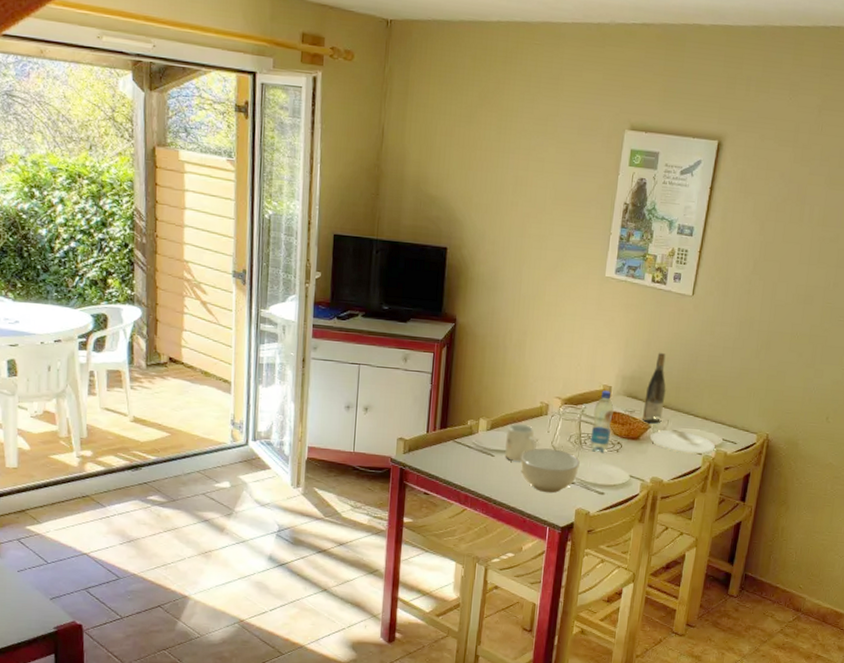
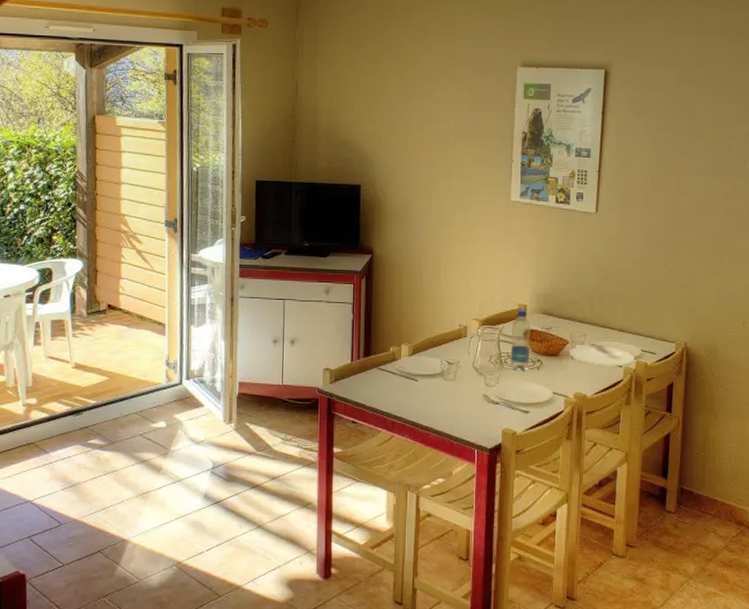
mug: present [505,423,536,462] -> none [428,347,458,385]
bowl: present [520,448,580,493] -> none [444,370,502,415]
wine bottle: present [642,352,666,424] -> none [559,269,580,339]

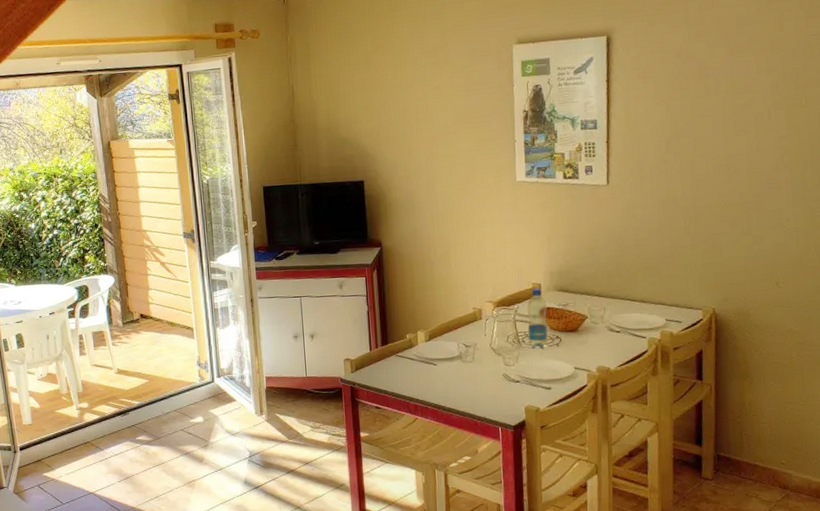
plate: present [568,344,634,367] -> none [588,317,659,339]

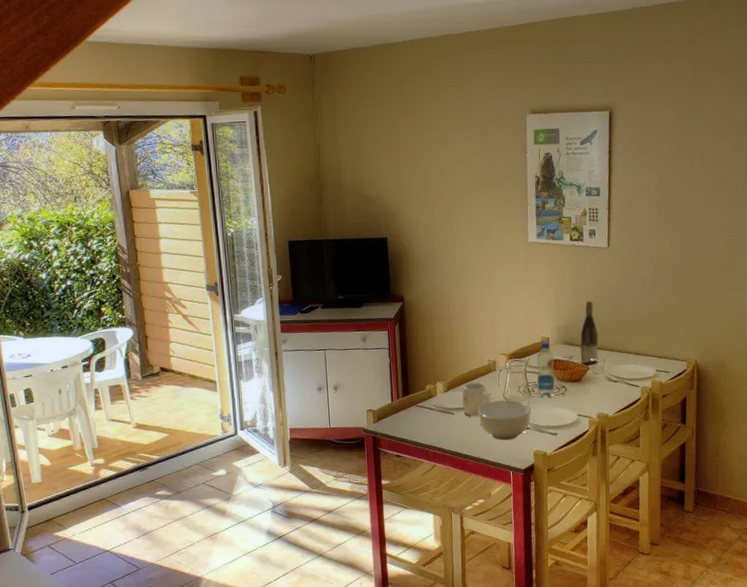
mug: none [445,331,476,368] -> present [462,382,490,417]
bowl: none [462,351,522,394] -> present [477,400,531,441]
wine bottle: none [576,243,598,314] -> present [580,301,599,365]

